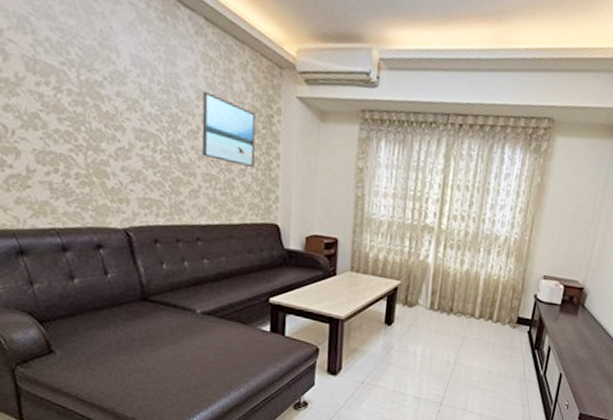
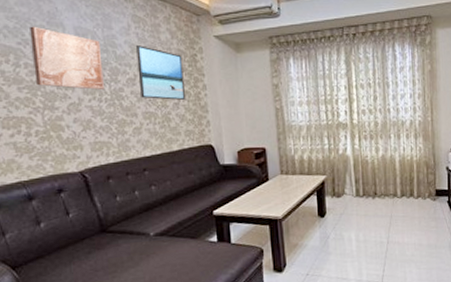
wall art: none [77,44,161,138] -> present [30,26,104,90]

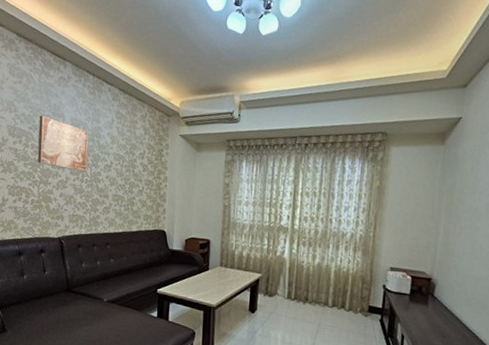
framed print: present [136,44,185,101] -> none [113,137,151,189]

